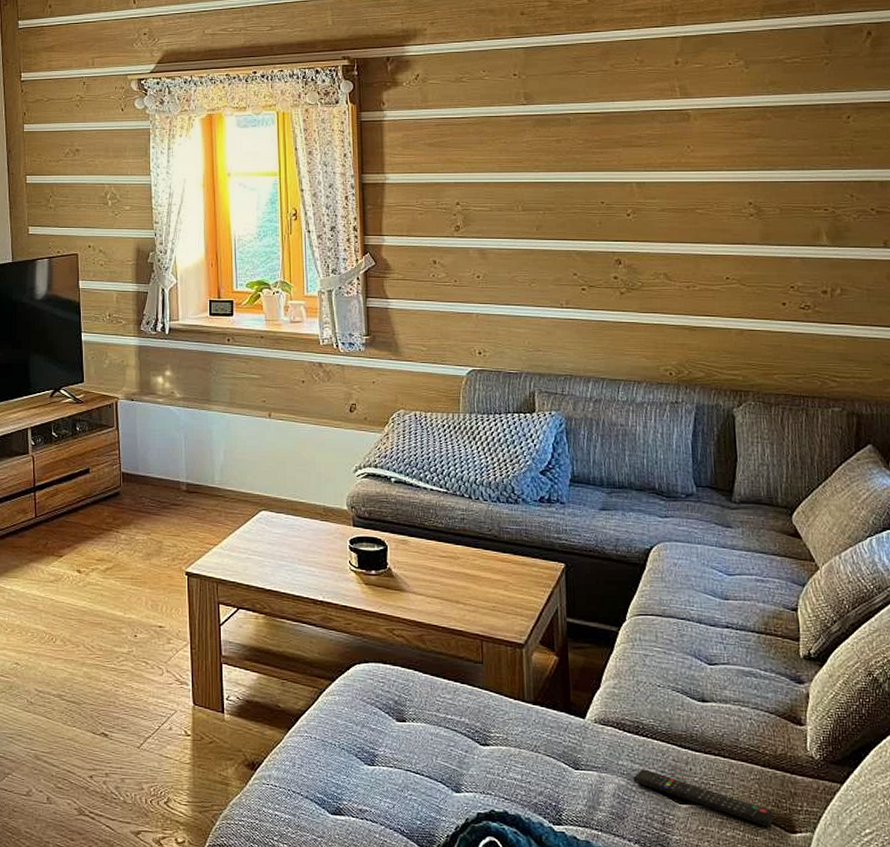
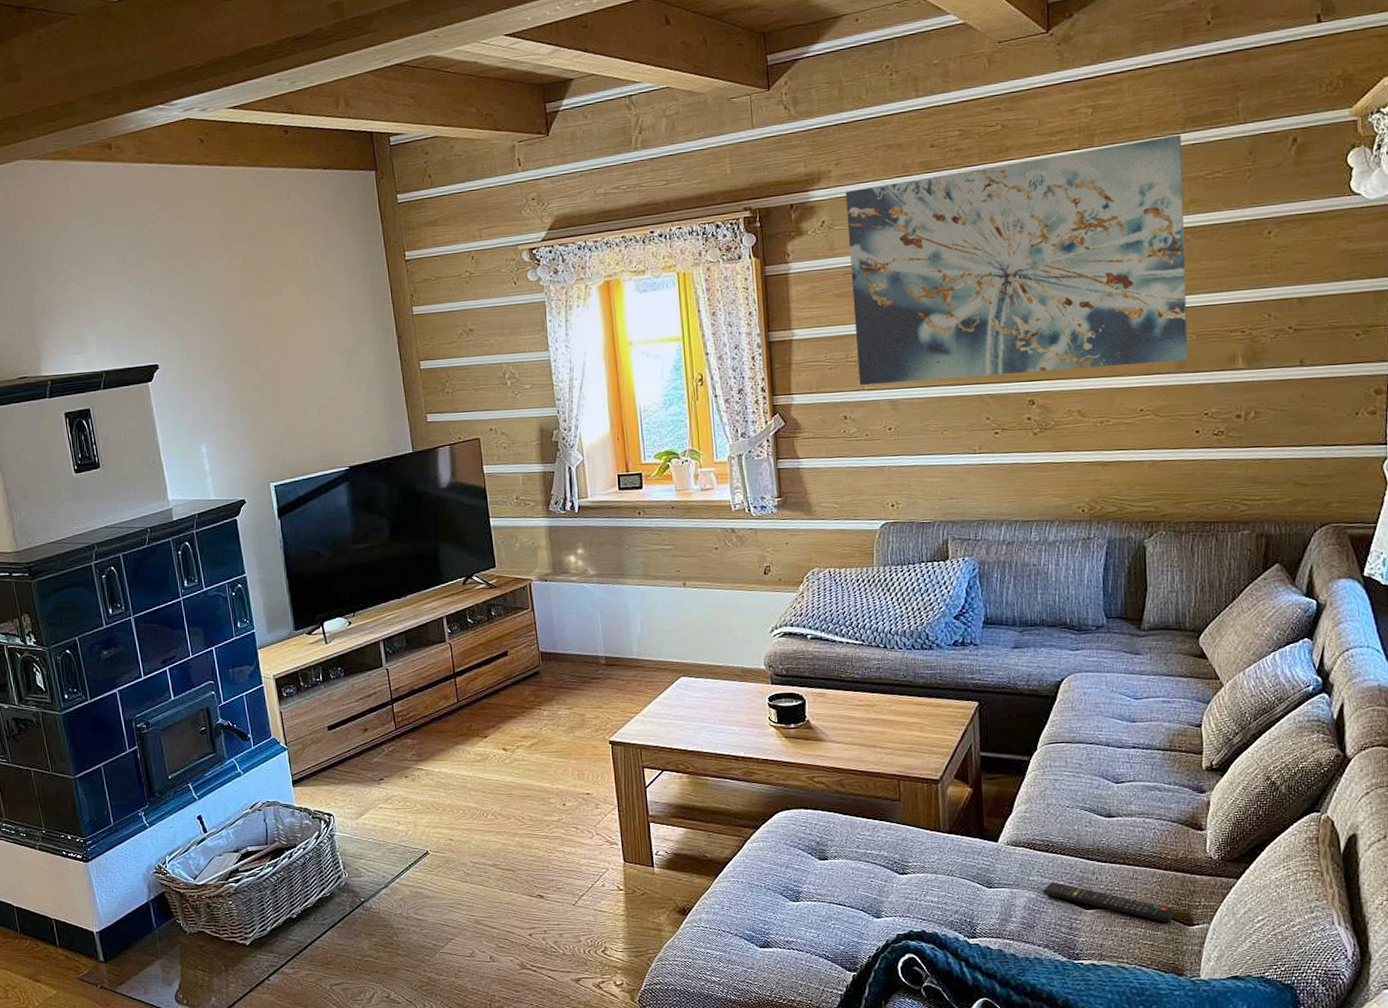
wall art: none [439,20,772,233] -> present [845,134,1188,386]

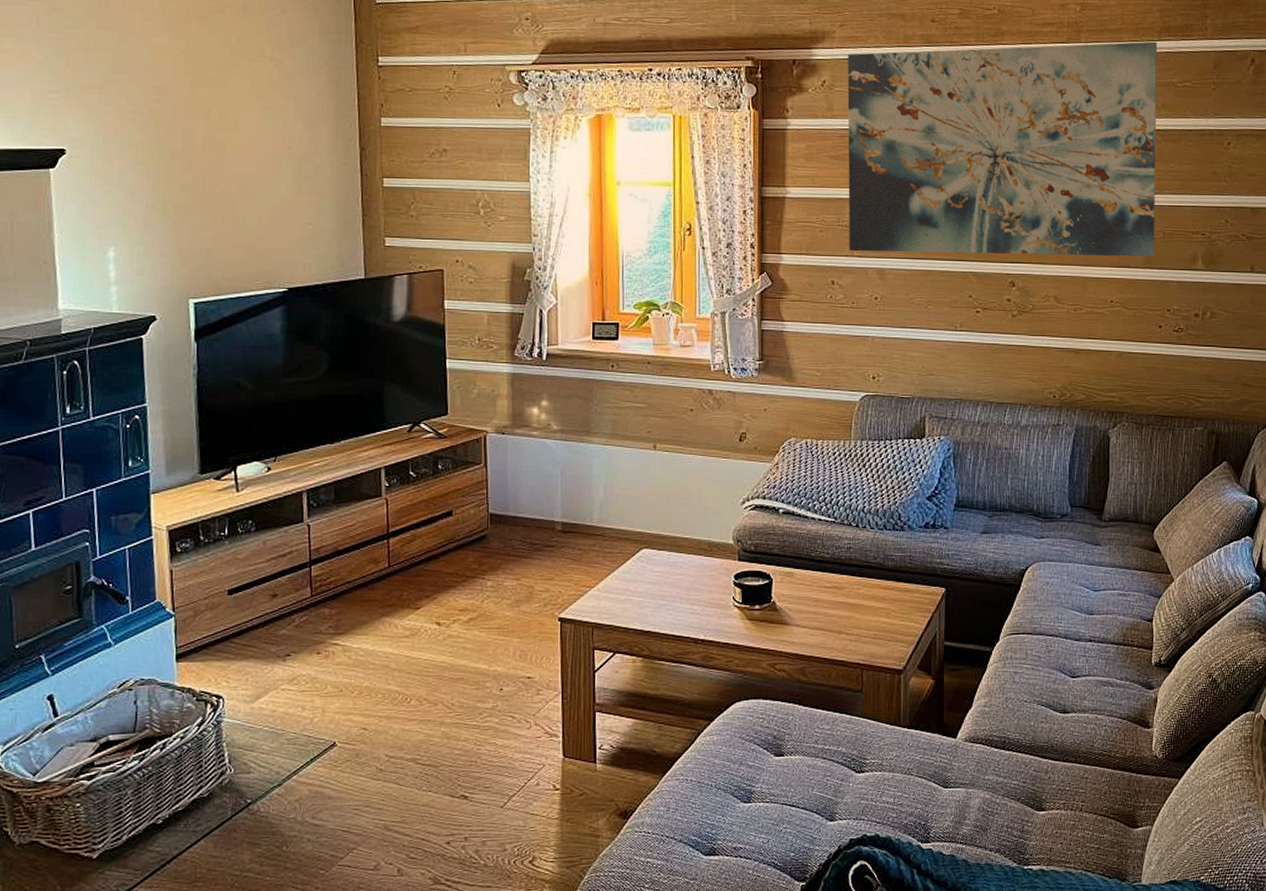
remote control: present [1043,882,1173,922] -> none [997,781,1118,824]

